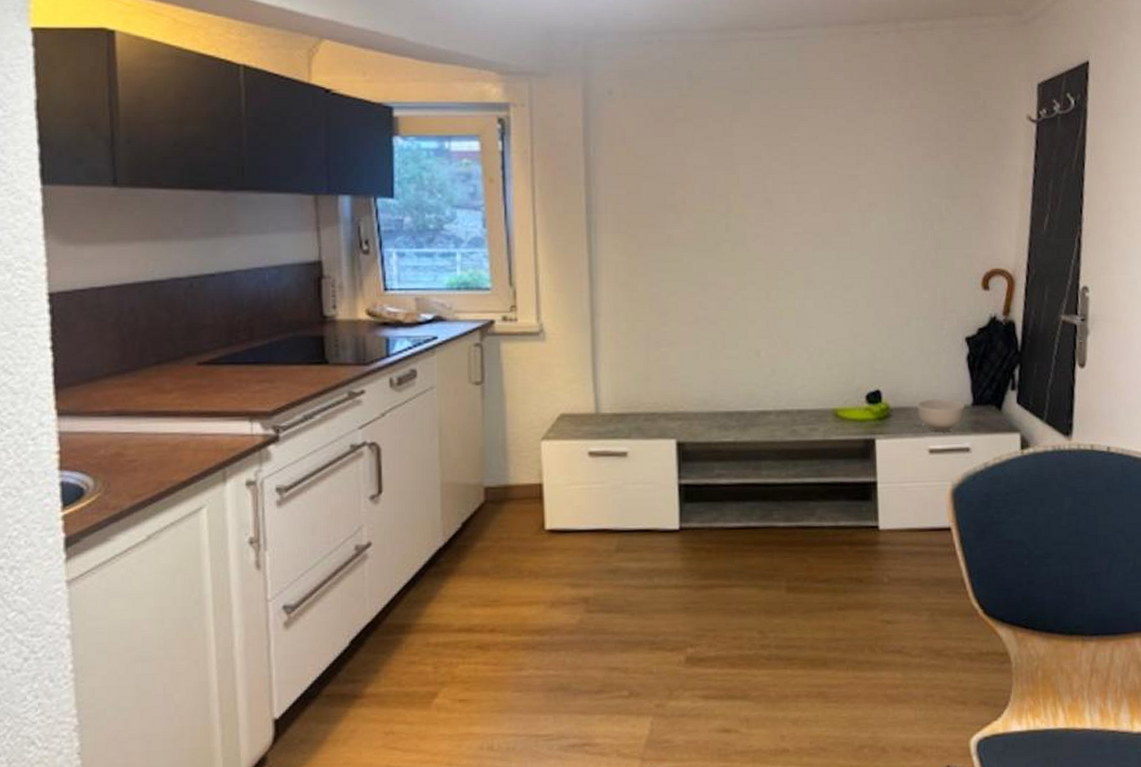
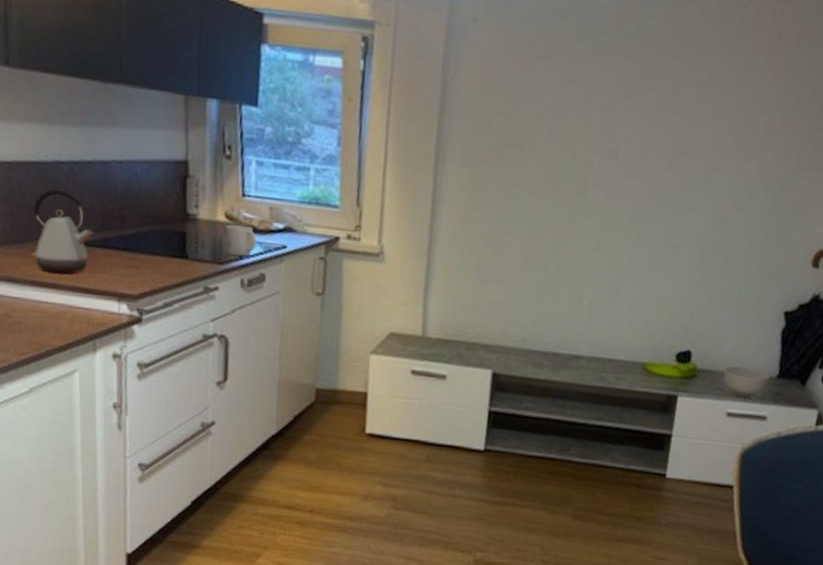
kettle: none [146,307,219,400] -> present [31,189,94,274]
mug: none [367,321,402,354] -> present [224,224,256,256]

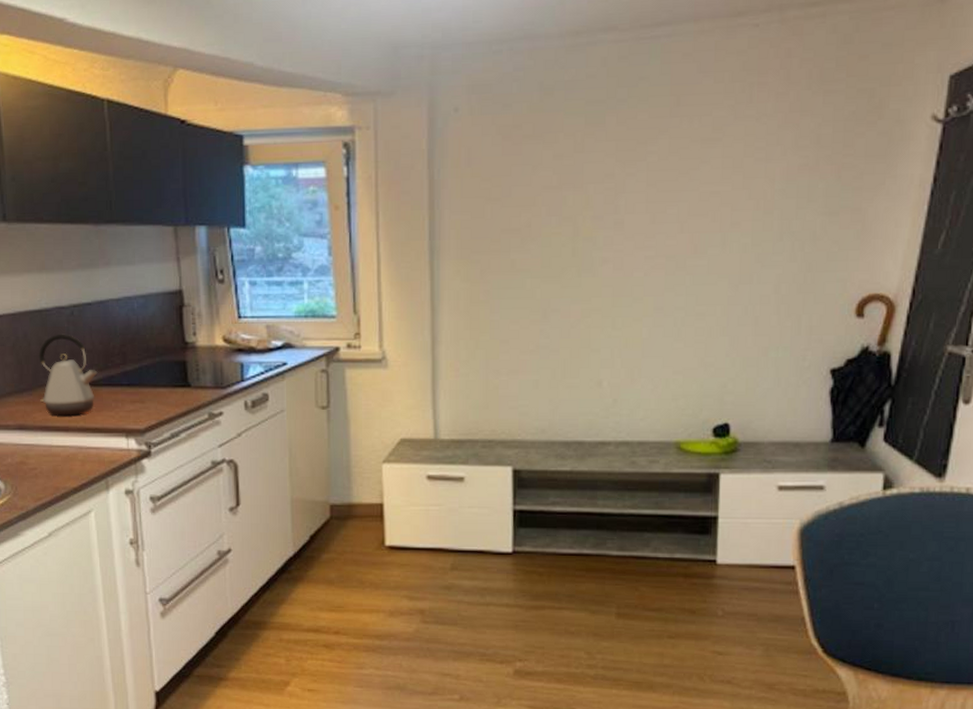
mug: present [224,224,256,256] -> none [224,348,255,378]
bowl: present [722,365,771,398] -> none [768,434,823,468]

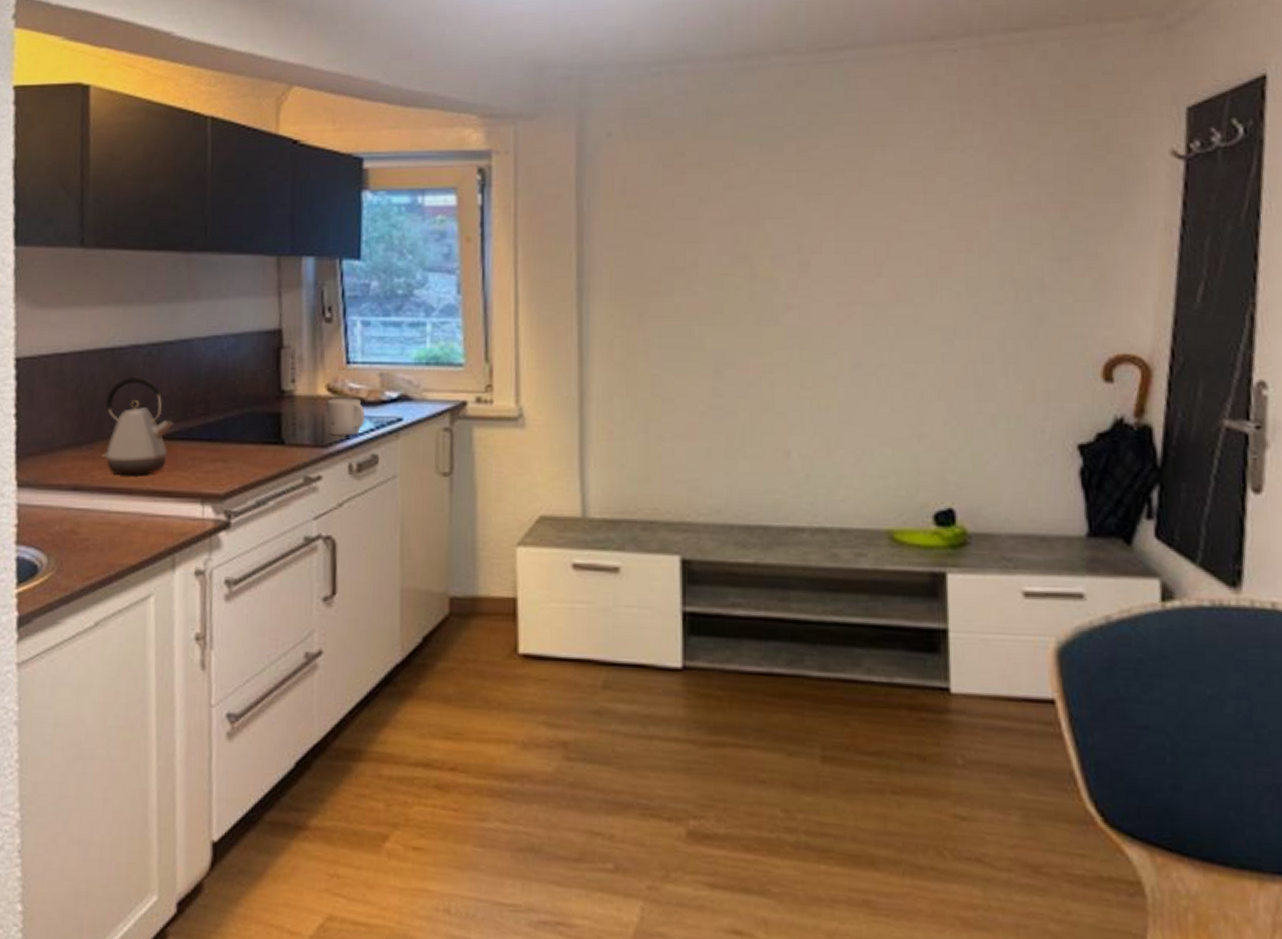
mug: none [224,348,255,378] -> present [327,399,365,435]

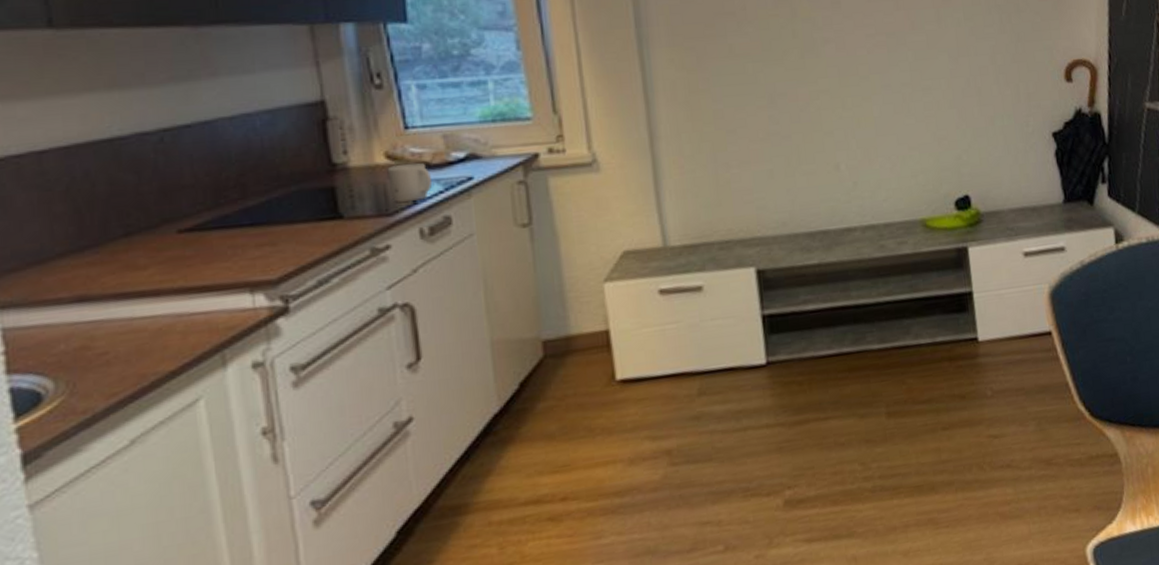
kettle: present [102,376,174,476] -> none [108,167,204,278]

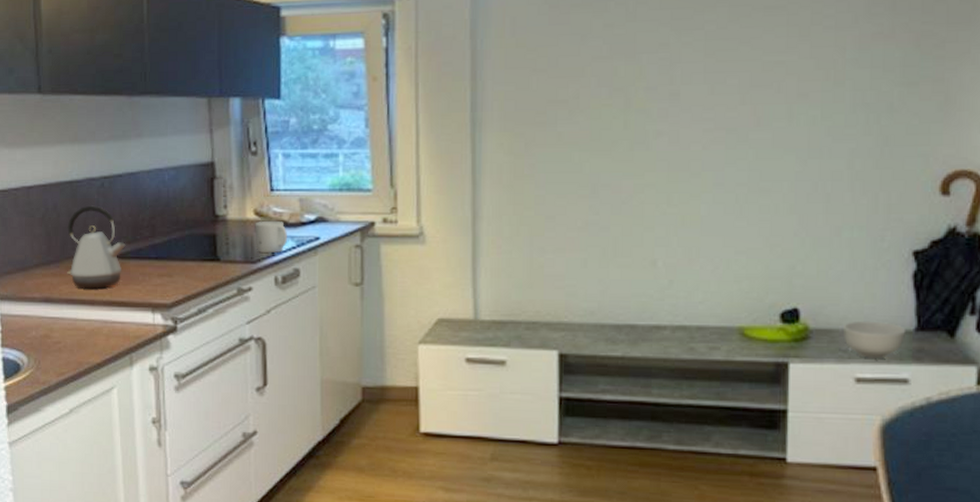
kettle: none [108,167,204,278] -> present [67,205,126,290]
bowl: none [1008,198,1057,233] -> present [843,320,907,359]

